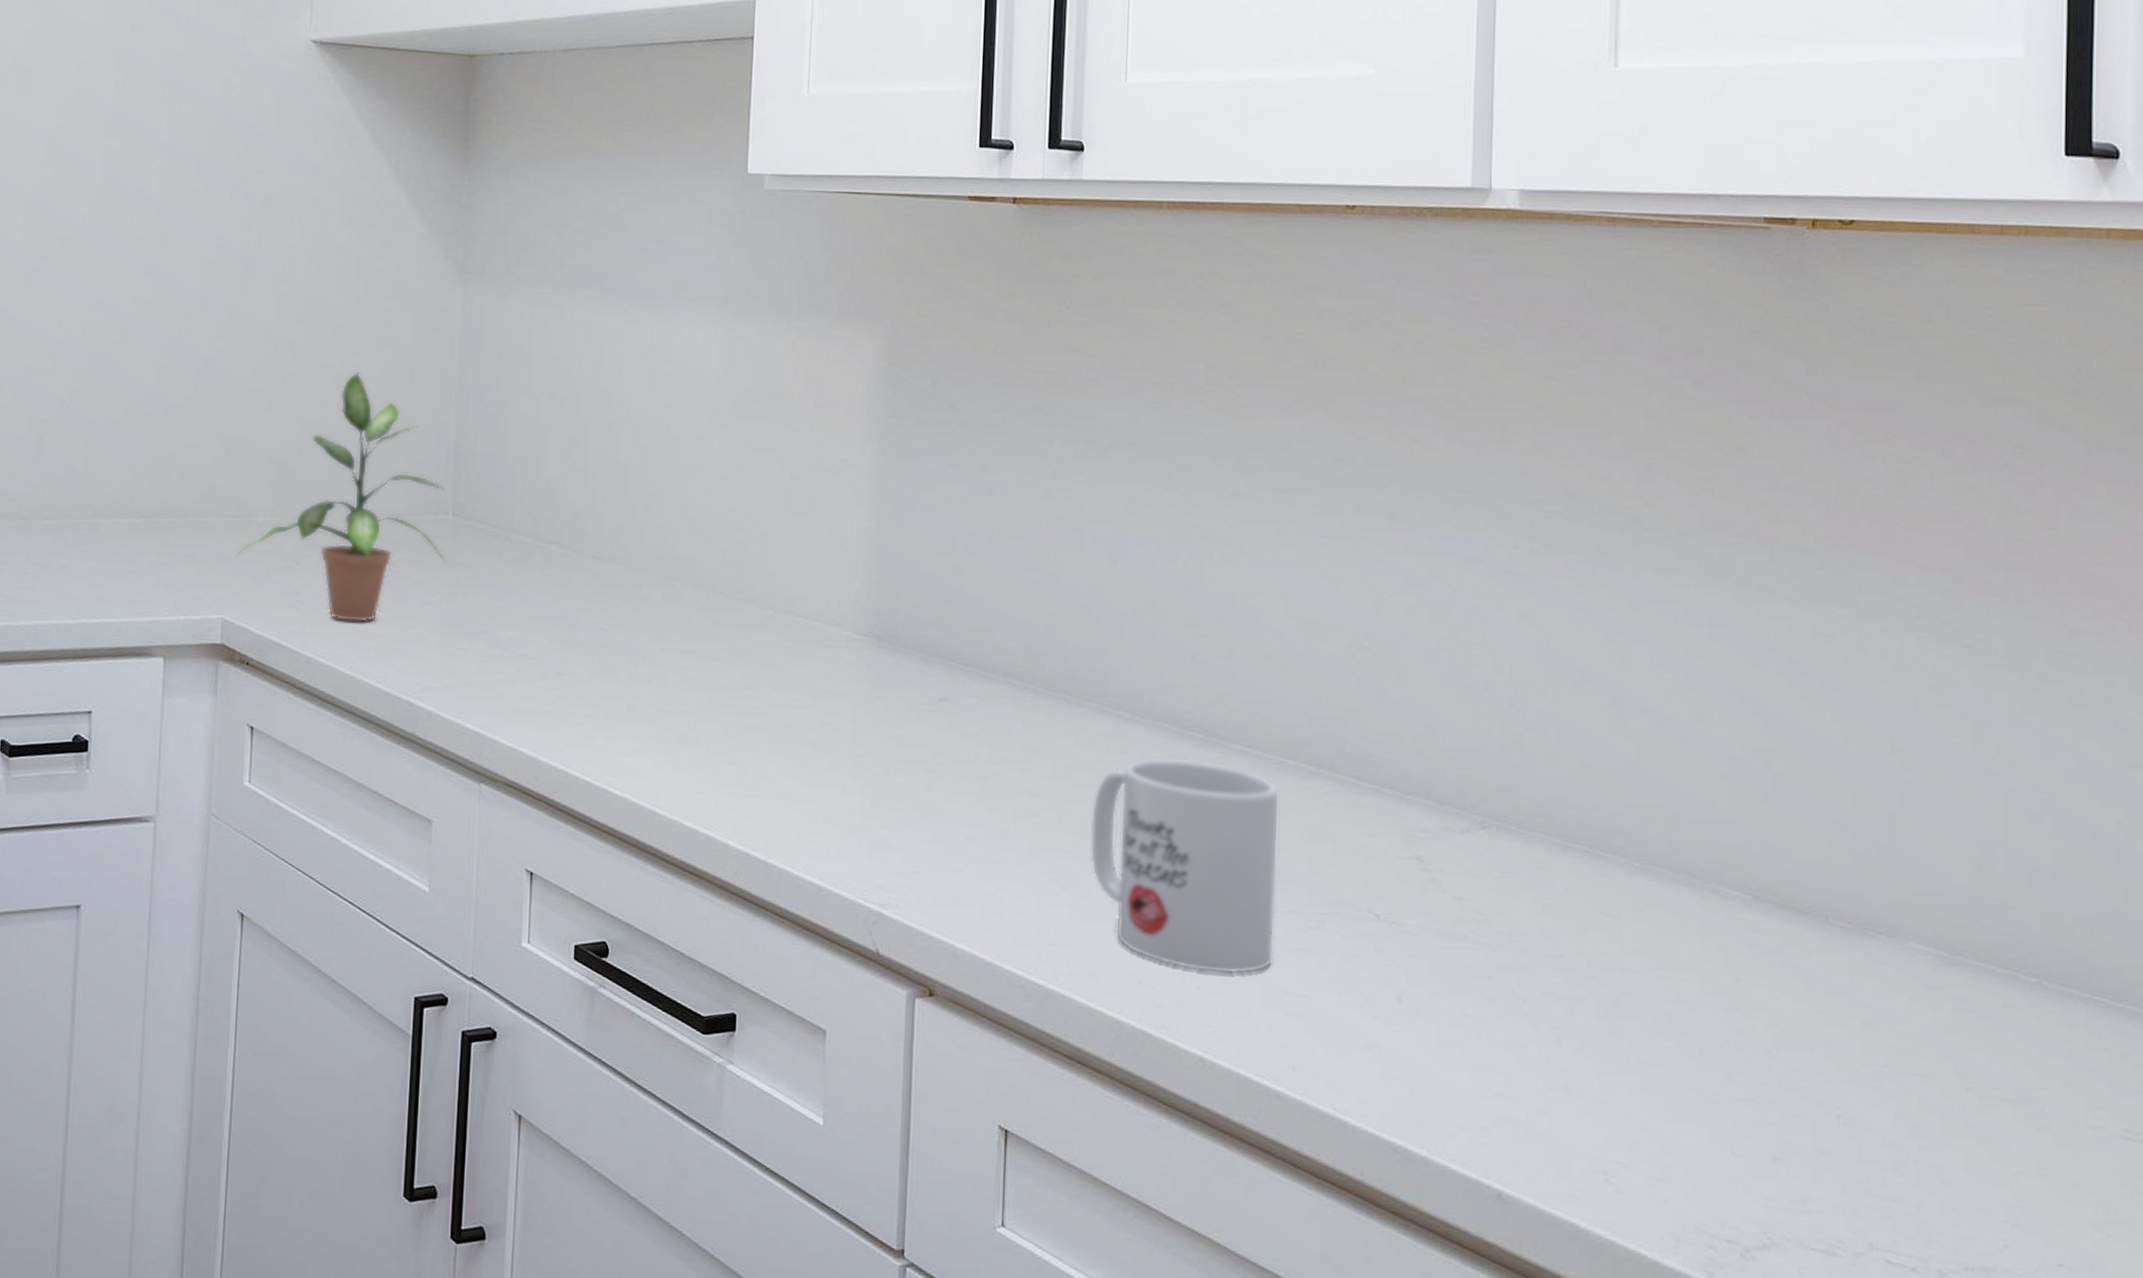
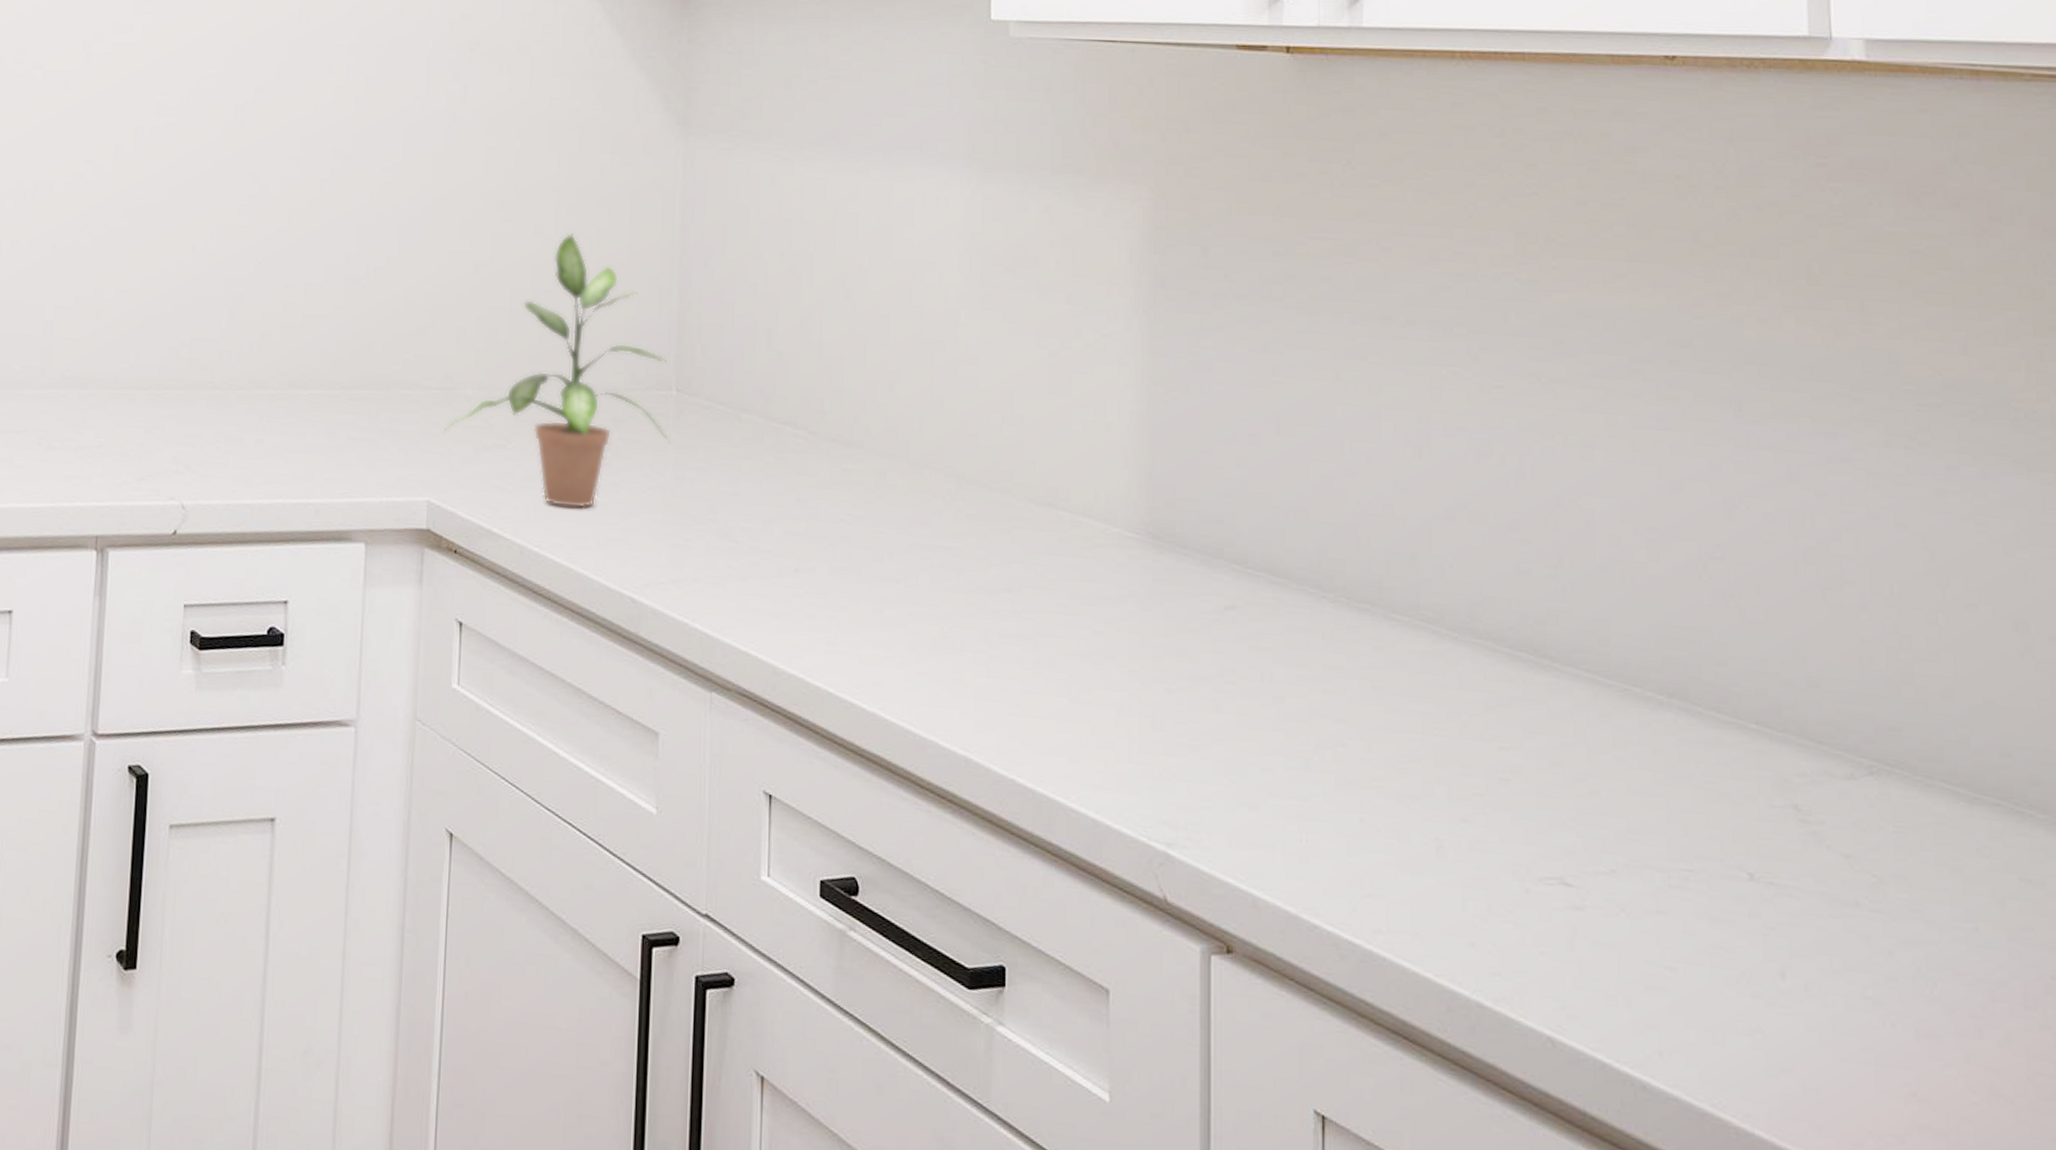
mug: present [1090,757,1280,974] -> none [1406,681,1630,939]

